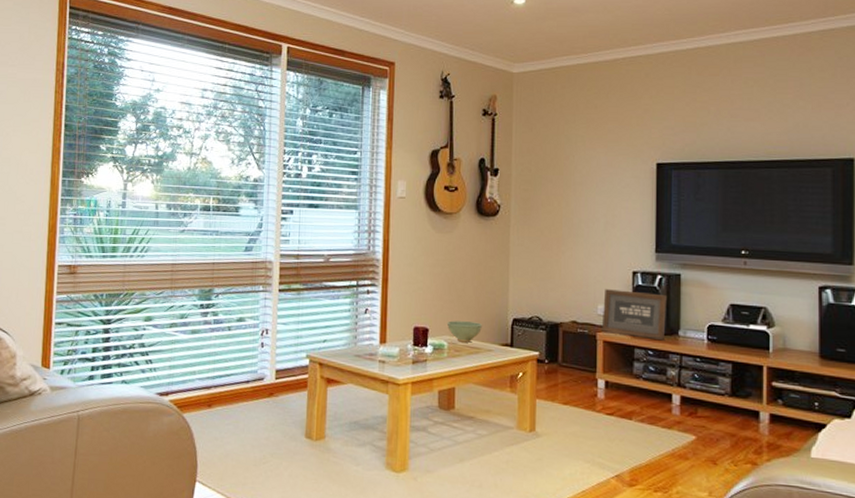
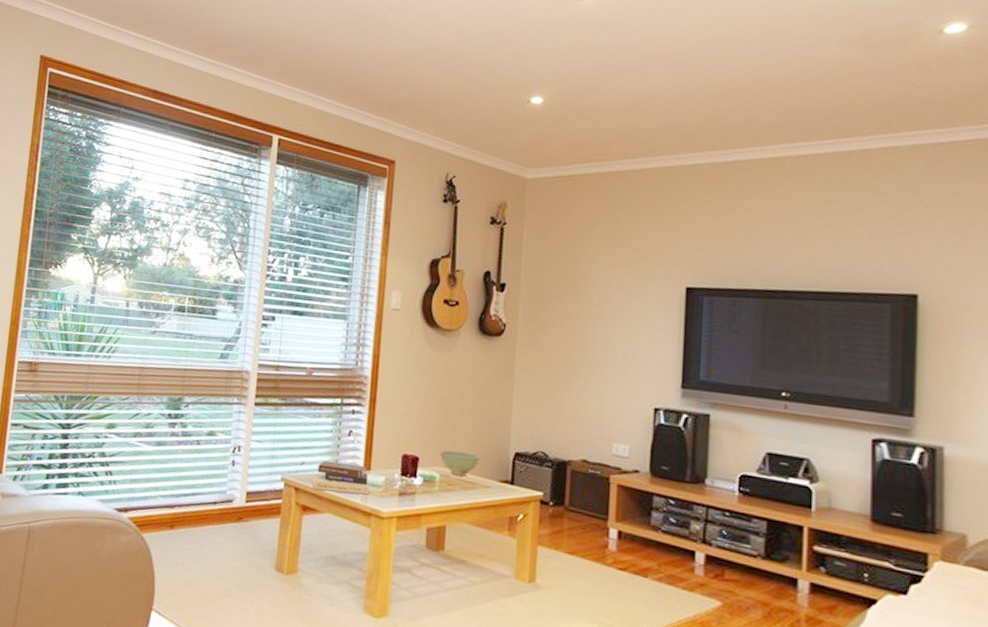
books: none [334,337,385,365] -> present [312,460,369,495]
picture frame: present [601,289,668,341] -> none [616,426,694,490]

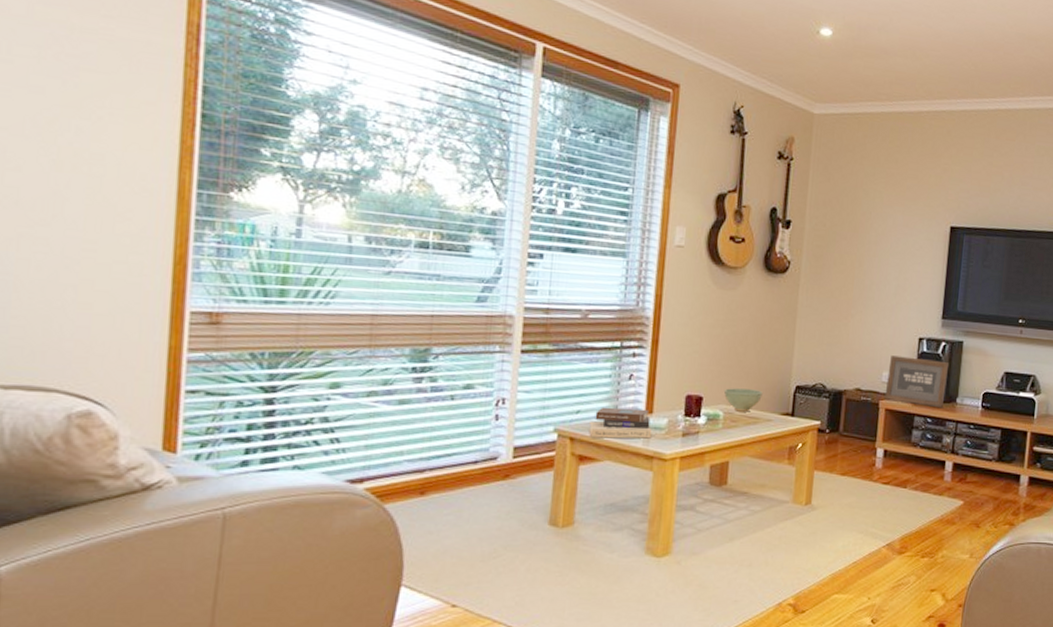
picture frame: none [616,426,694,490] -> present [884,355,949,409]

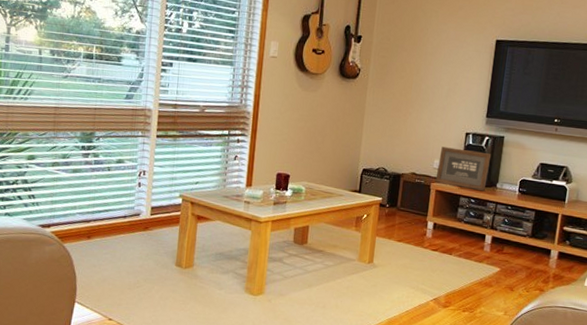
books: present [589,407,651,439] -> none [205,180,250,206]
bowl: present [723,388,762,412] -> none [305,169,336,188]

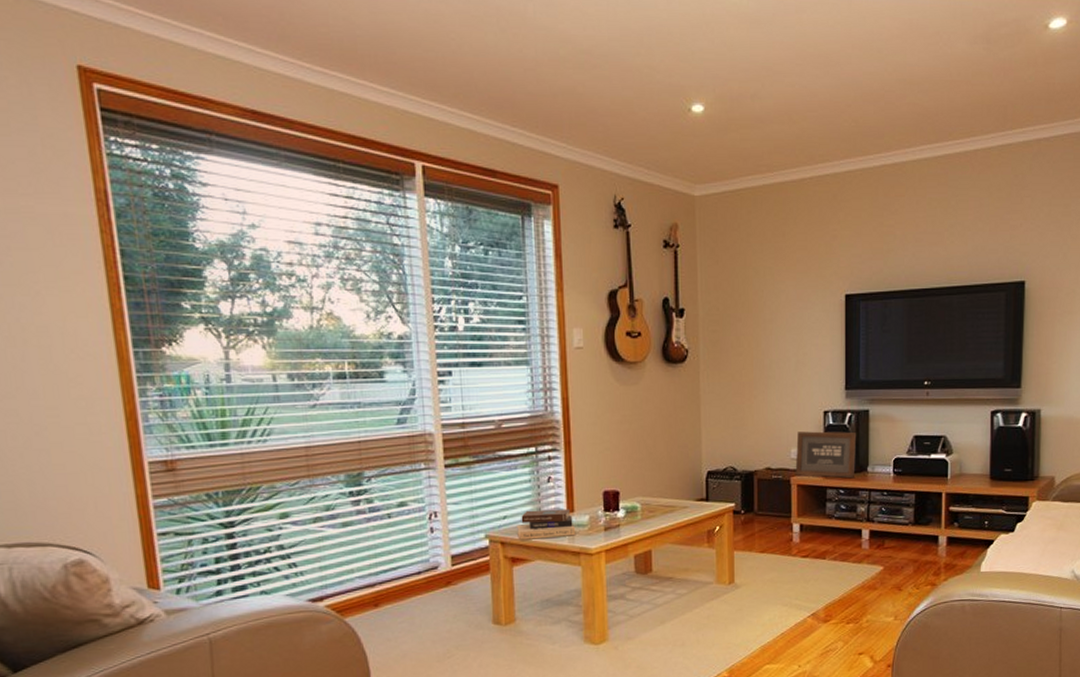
books: none [205,180,250,206] -> present [517,508,575,540]

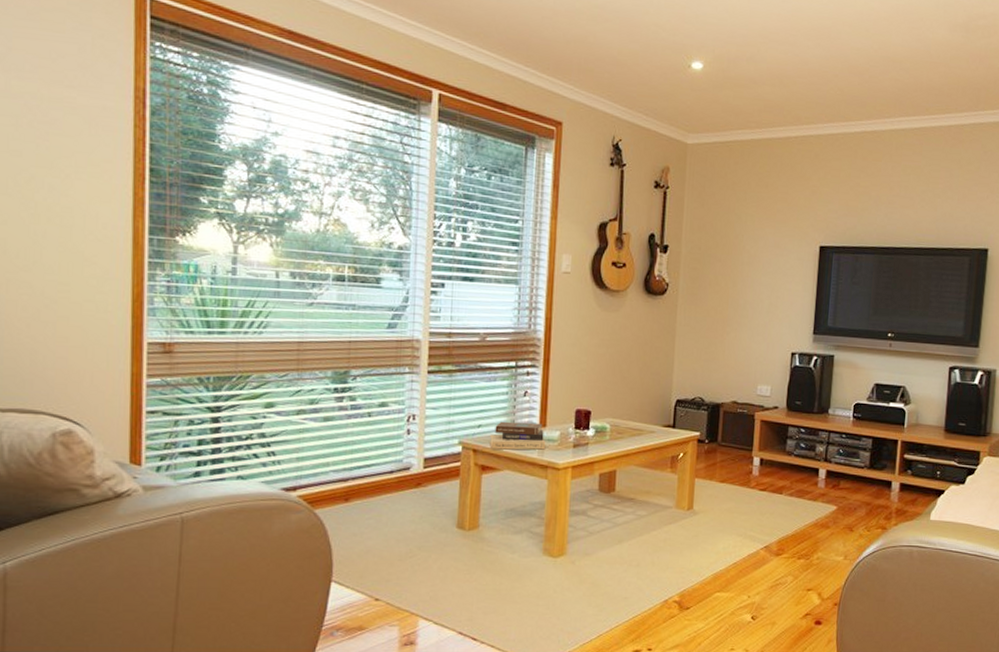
picture frame: present [795,431,857,479] -> none [759,370,821,419]

